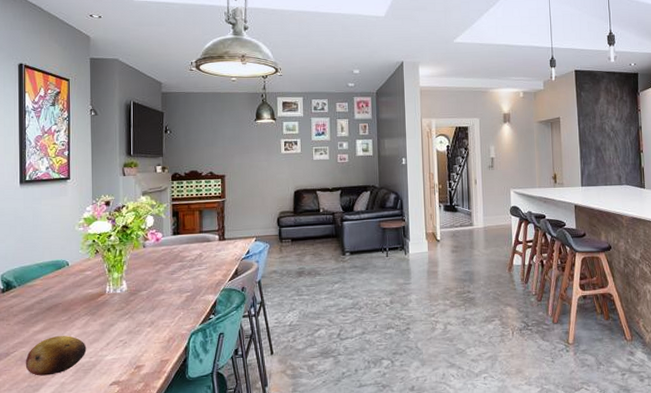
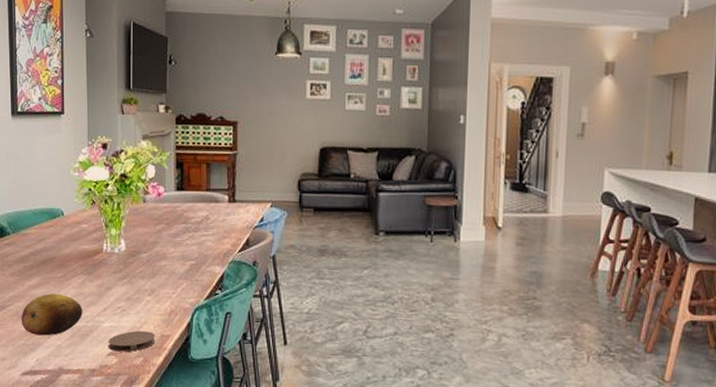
coaster: none [111,358,156,381] -> present [109,330,156,352]

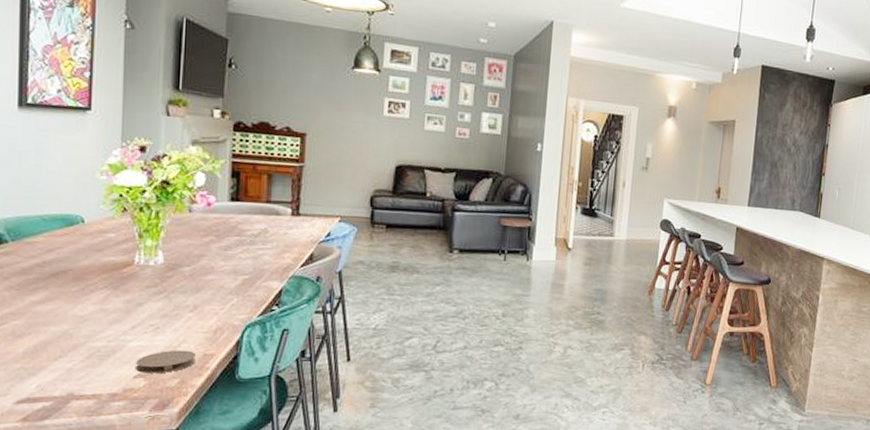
fruit: present [21,294,83,336] -> none [18,310,104,358]

